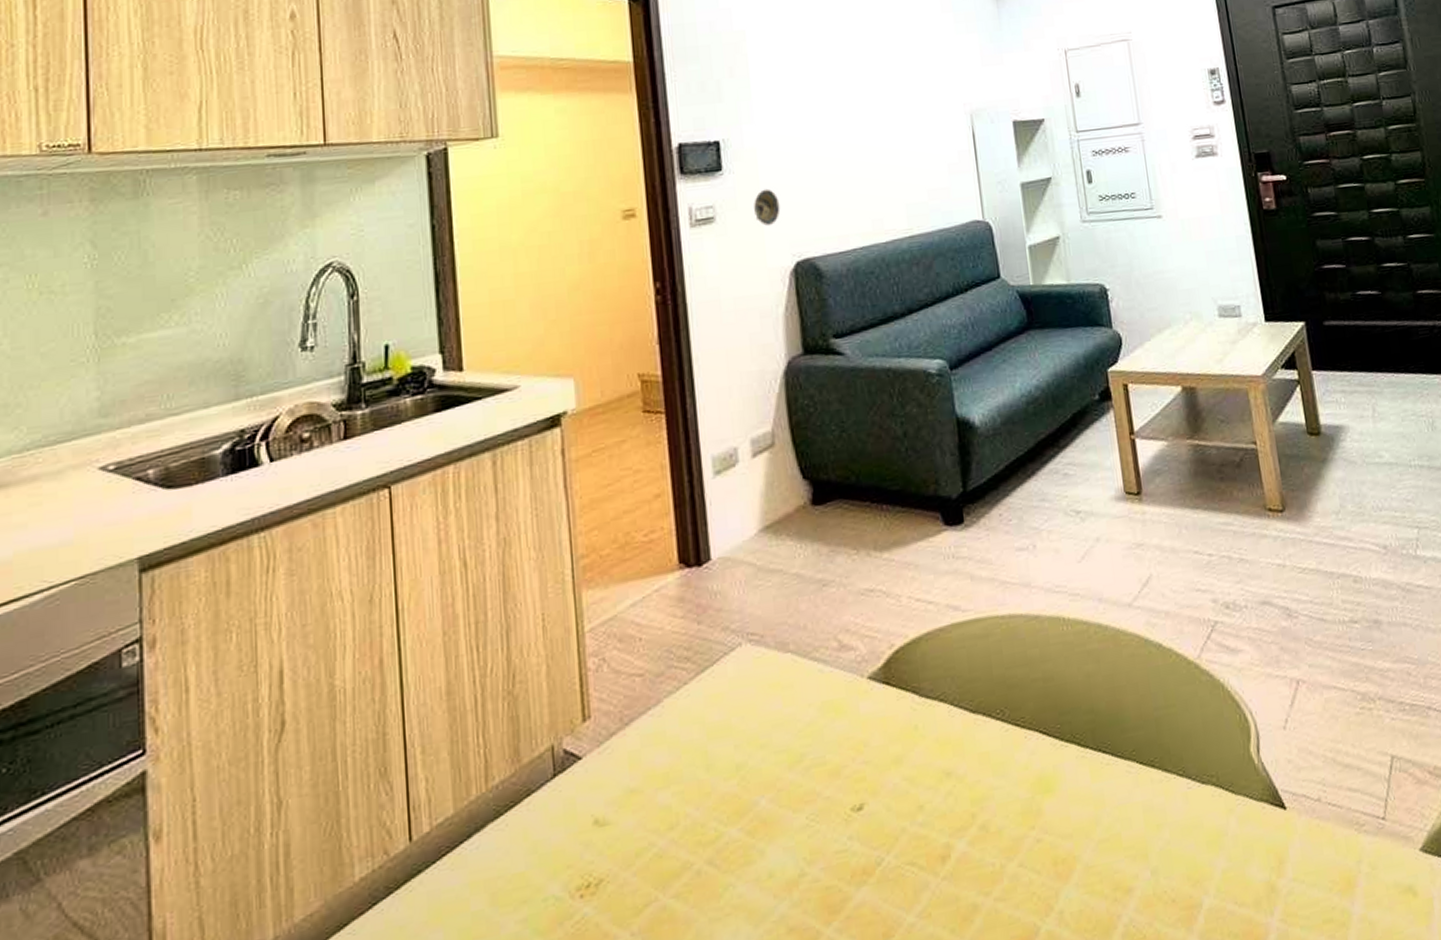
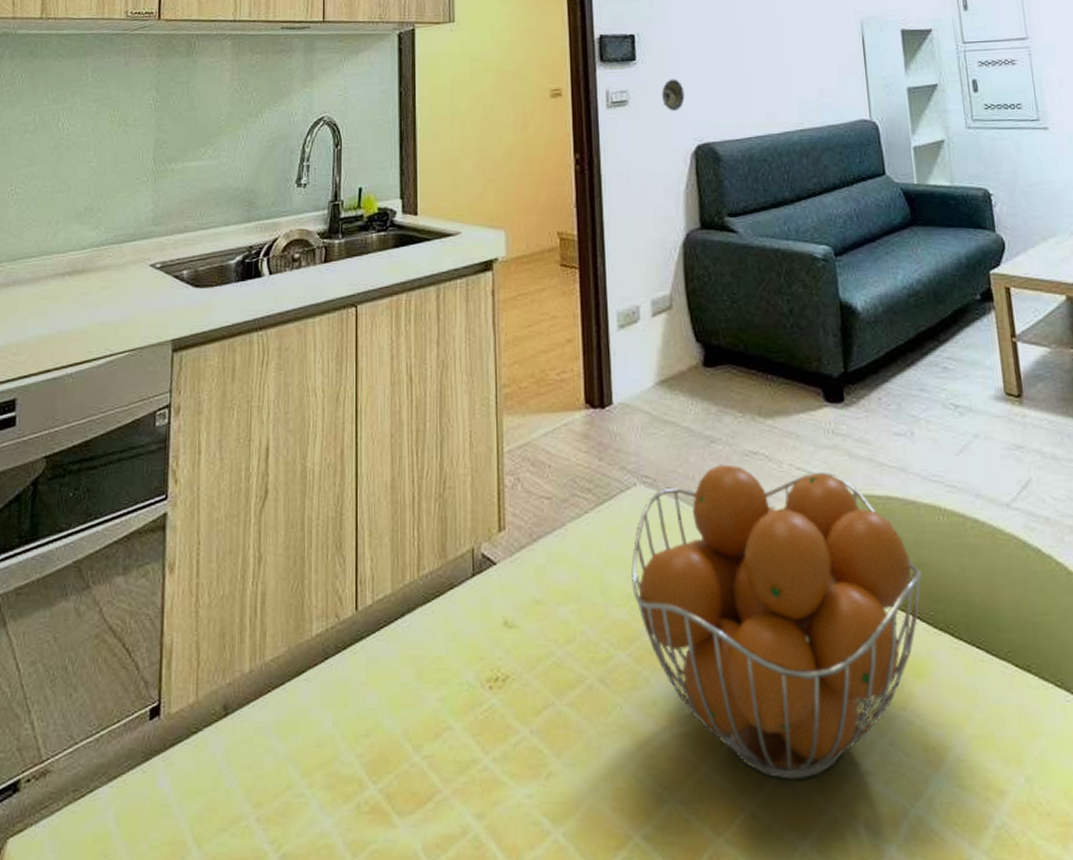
fruit basket: none [739,599,1048,926] -> present [631,464,923,781]

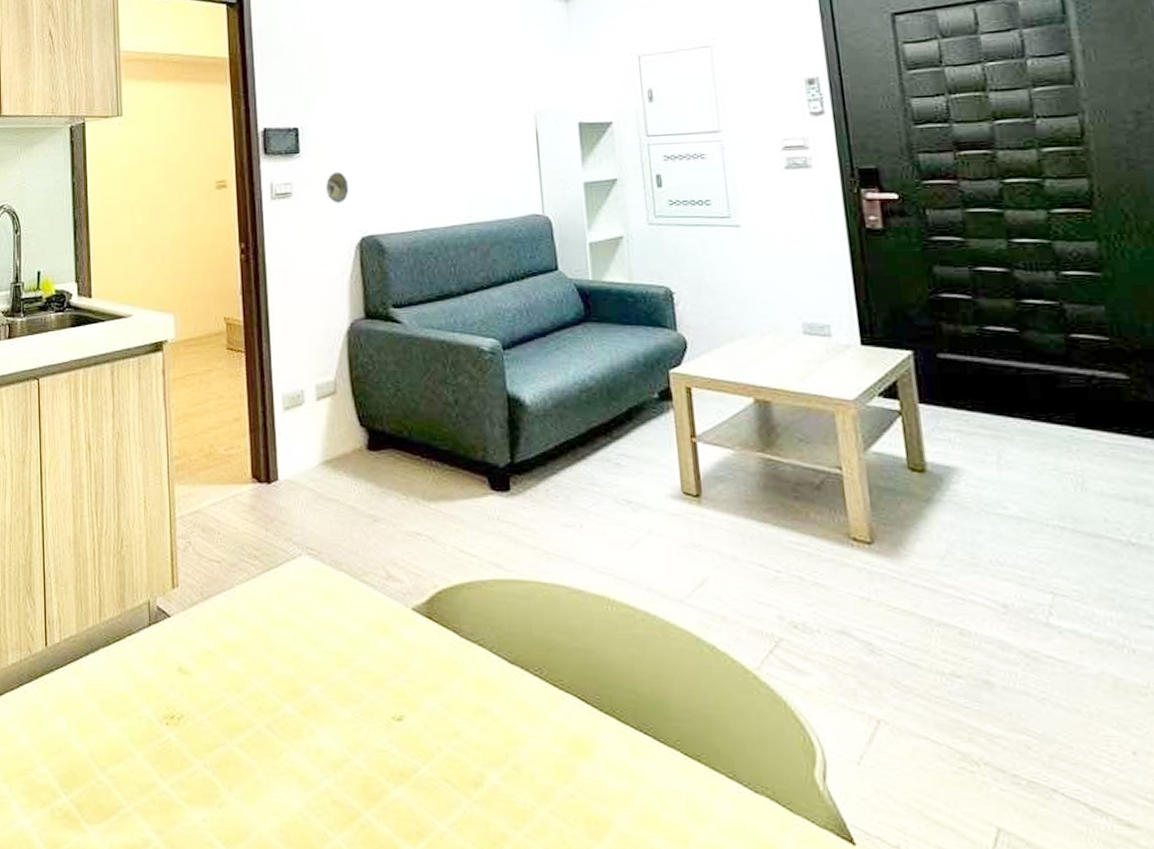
fruit basket: present [631,464,923,781] -> none [297,542,589,835]

